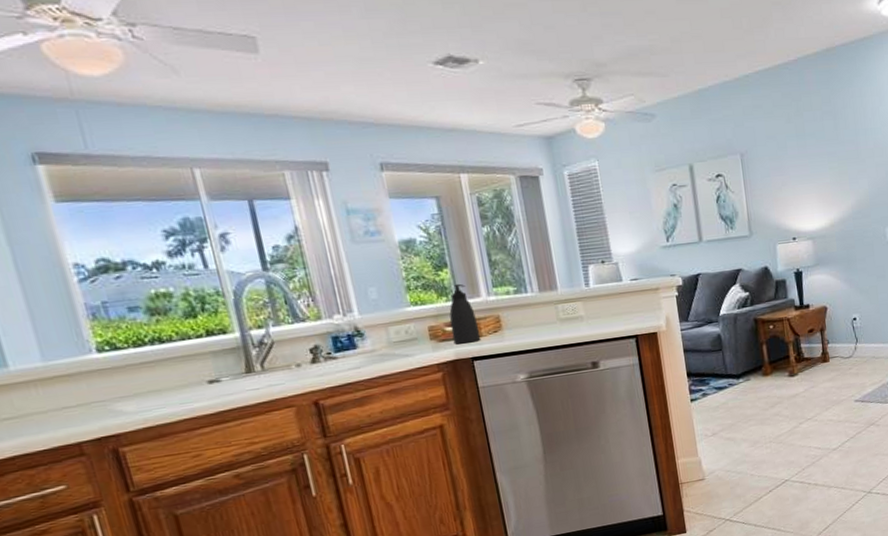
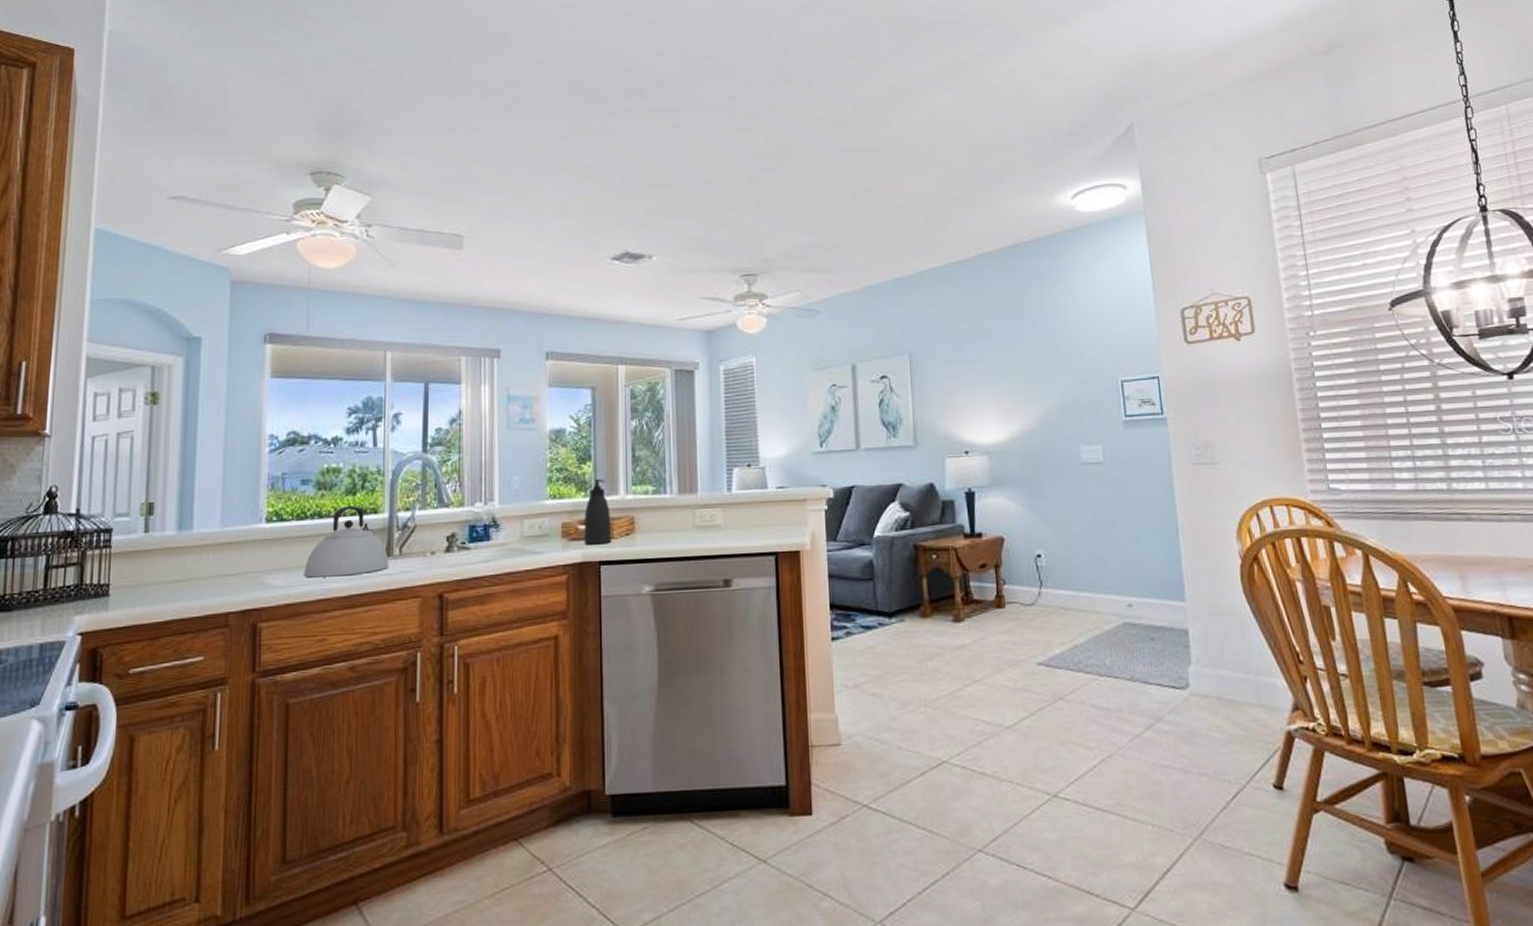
kettle: none [157,328,253,401] -> present [303,506,389,578]

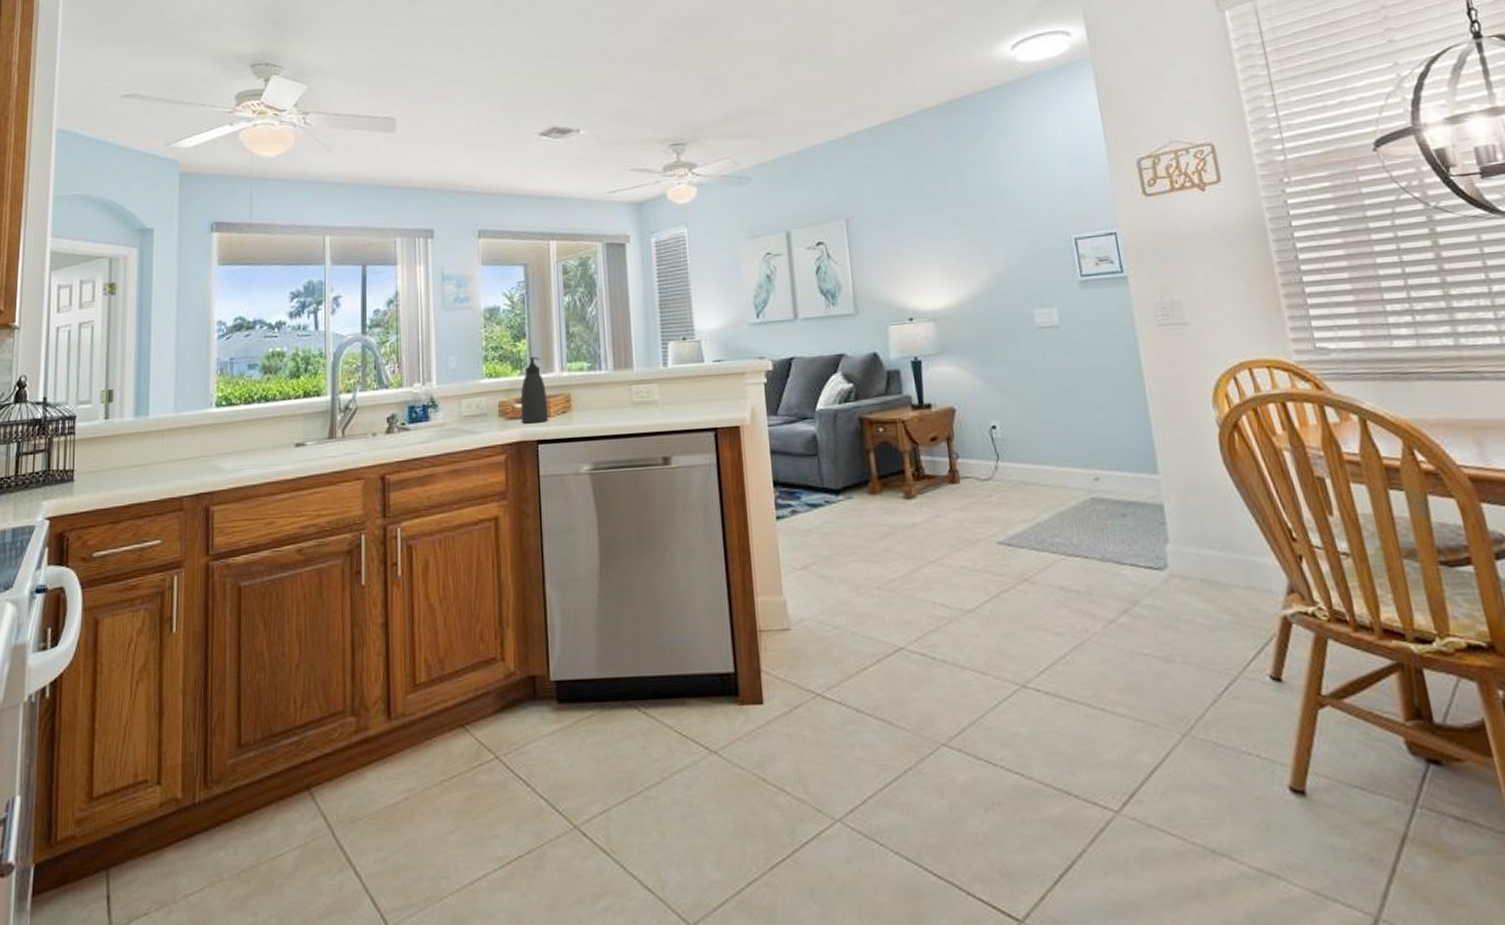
kettle: present [303,506,389,578] -> none [252,389,332,461]

